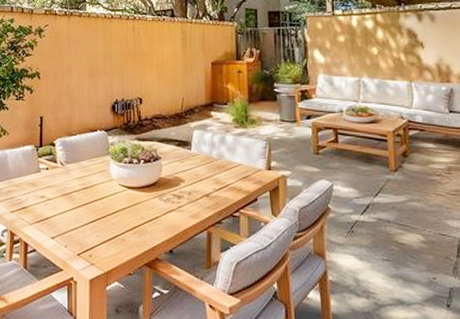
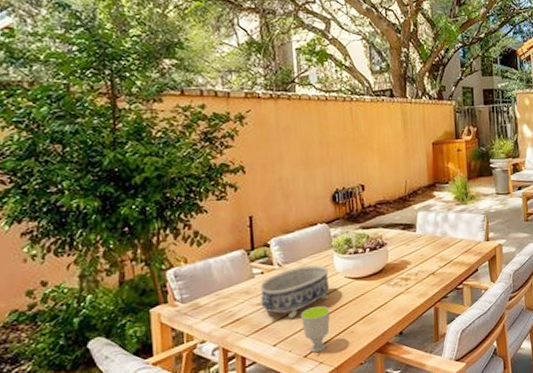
decorative bowl: none [44,168,105,216] -> present [260,265,330,319]
cup: none [77,208,104,253] -> present [301,306,331,353]

